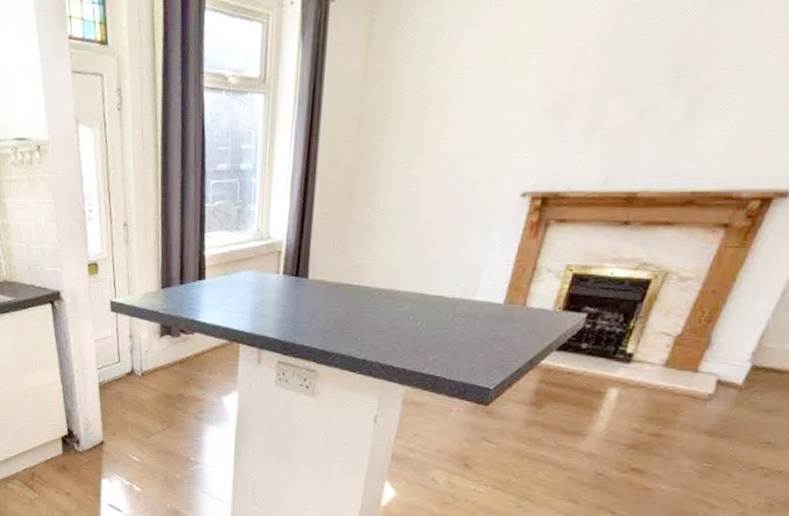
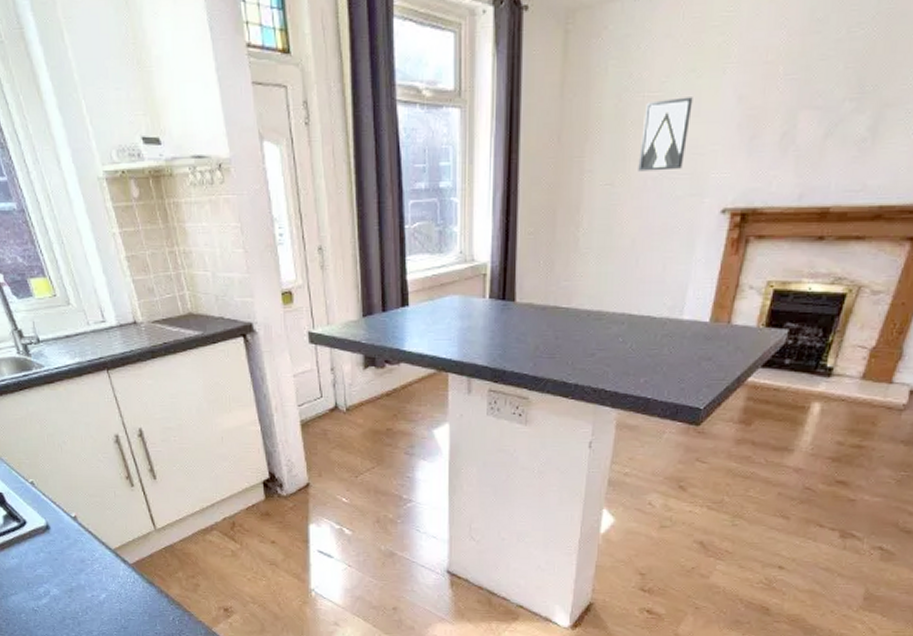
wall art: none [437,82,497,155] -> present [638,97,693,172]

